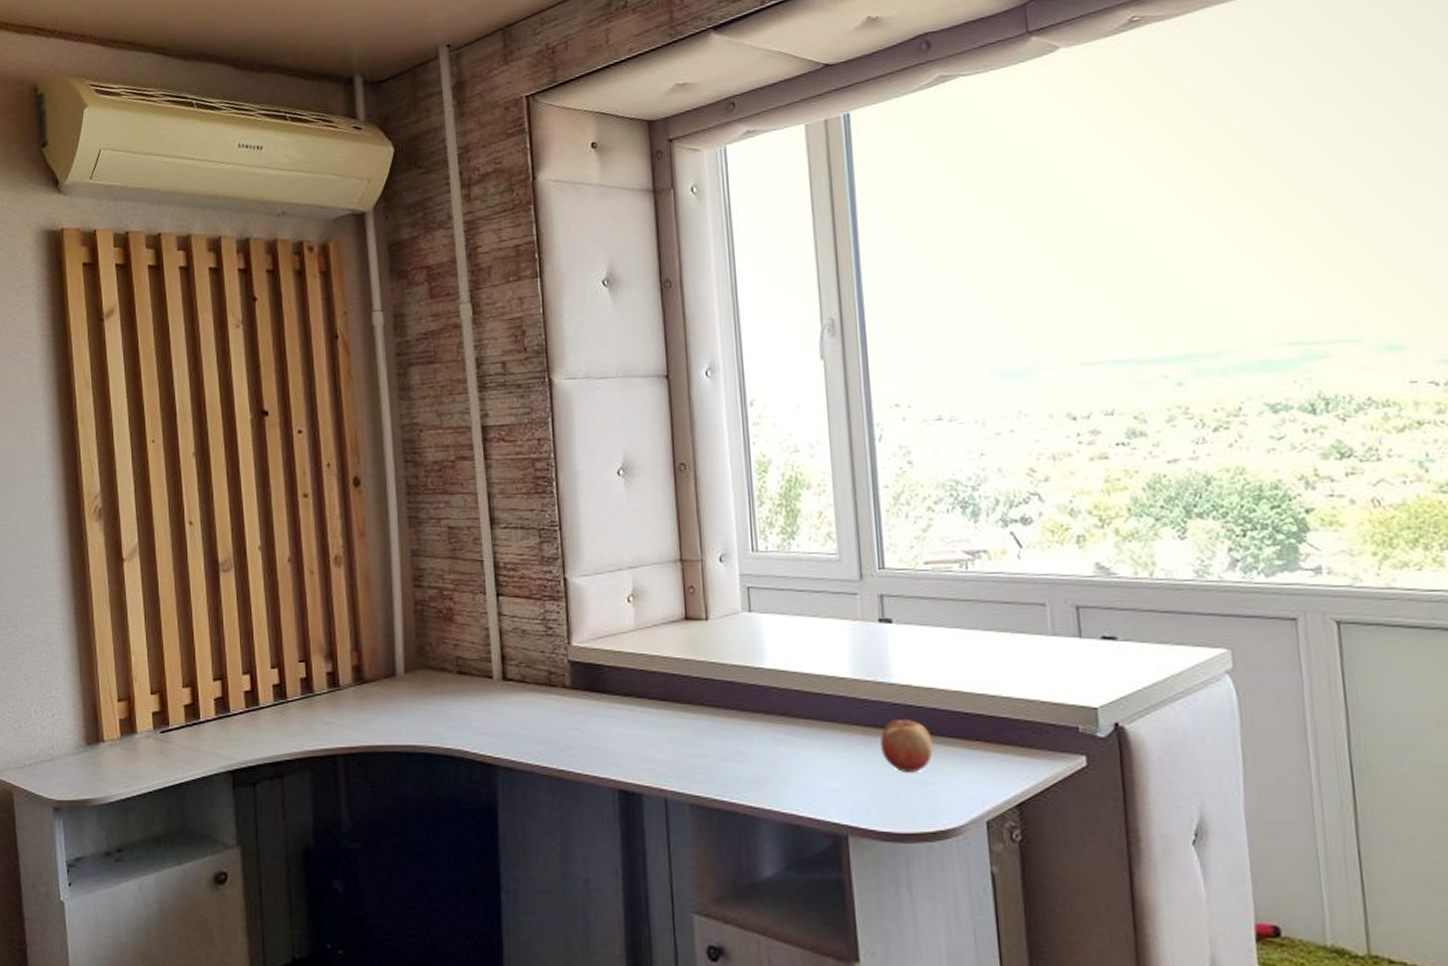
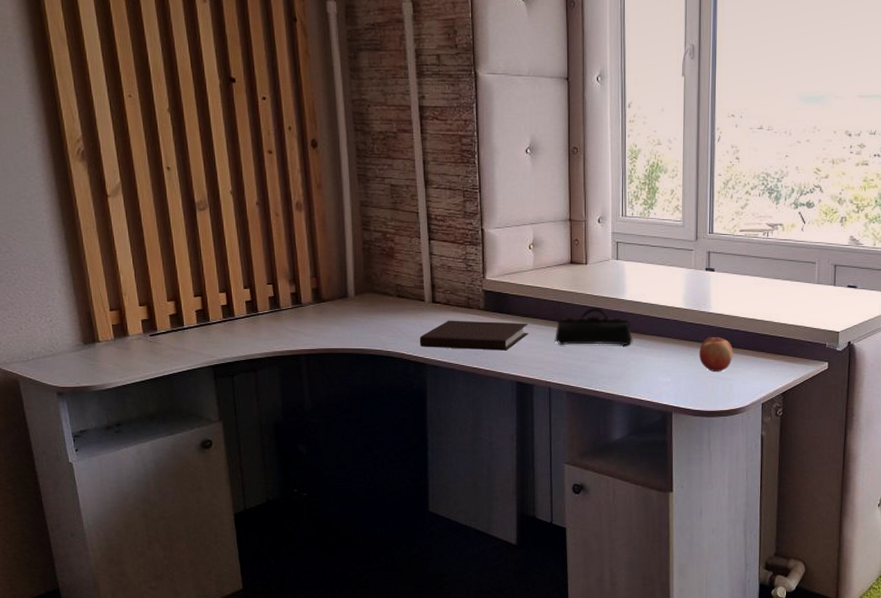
notebook: none [487,703,632,745] -> present [419,320,528,351]
pencil case: none [669,681,781,737] -> present [555,308,633,346]

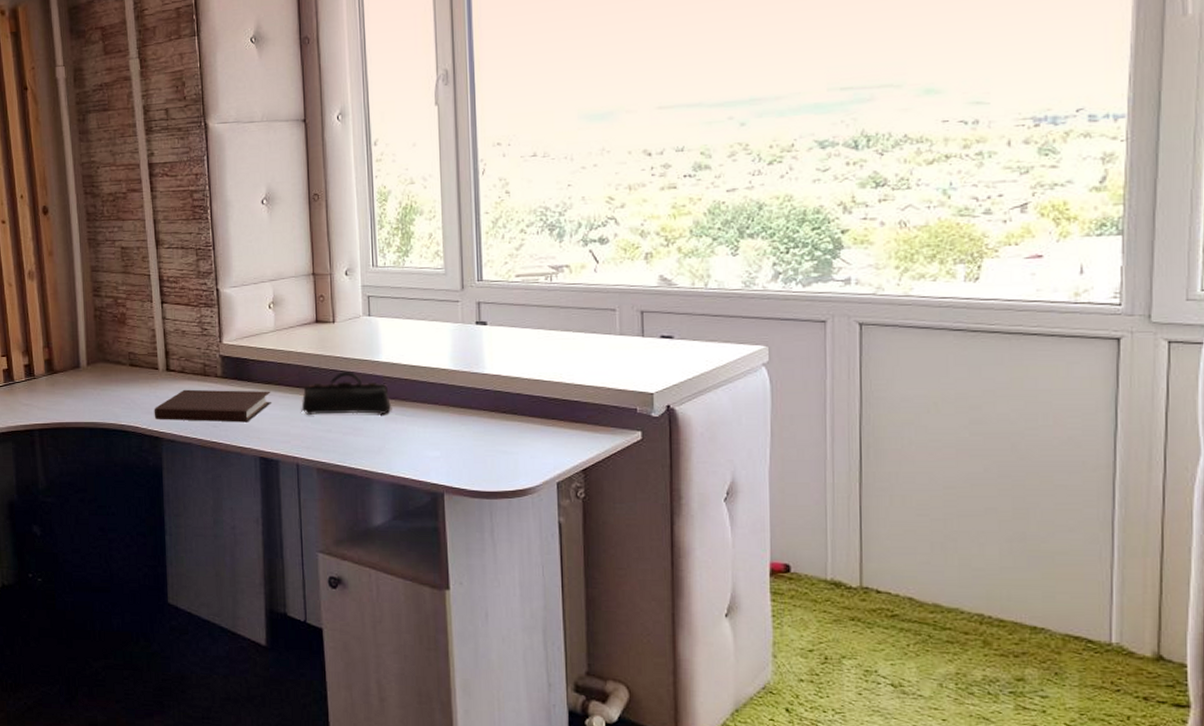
fruit: present [699,337,733,372] -> none [473,403,516,444]

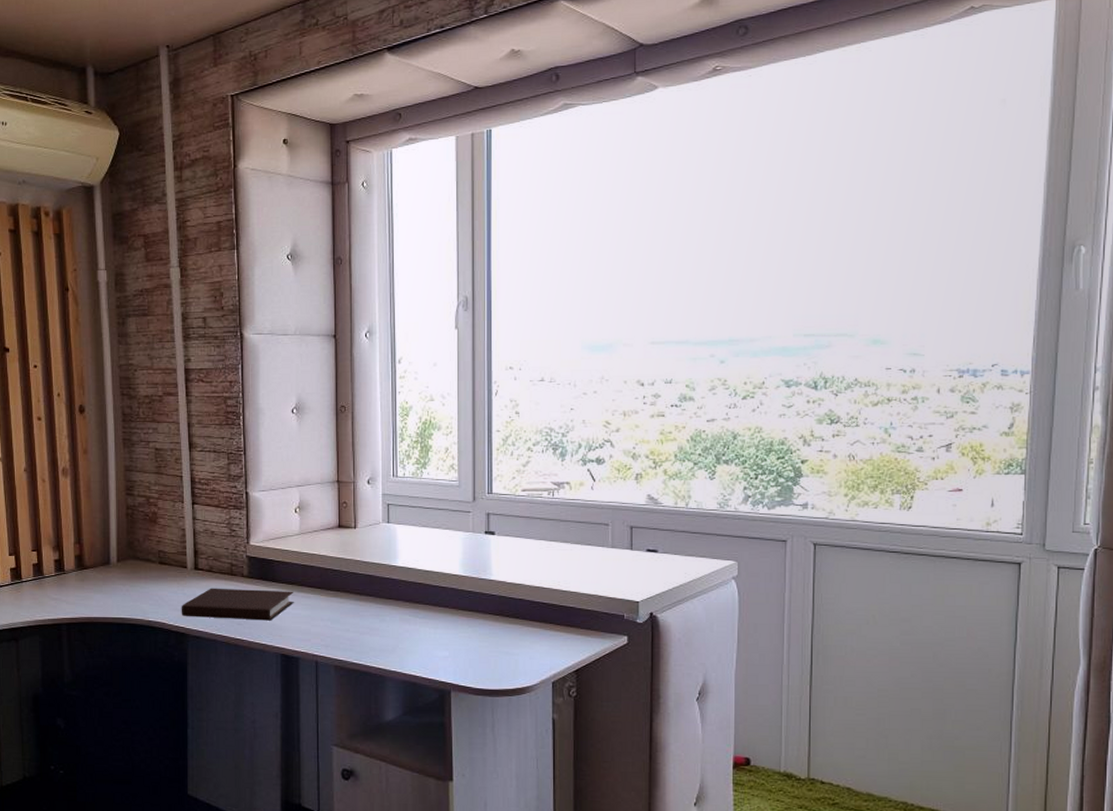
pencil case: present [301,372,392,416] -> none [322,575,406,617]

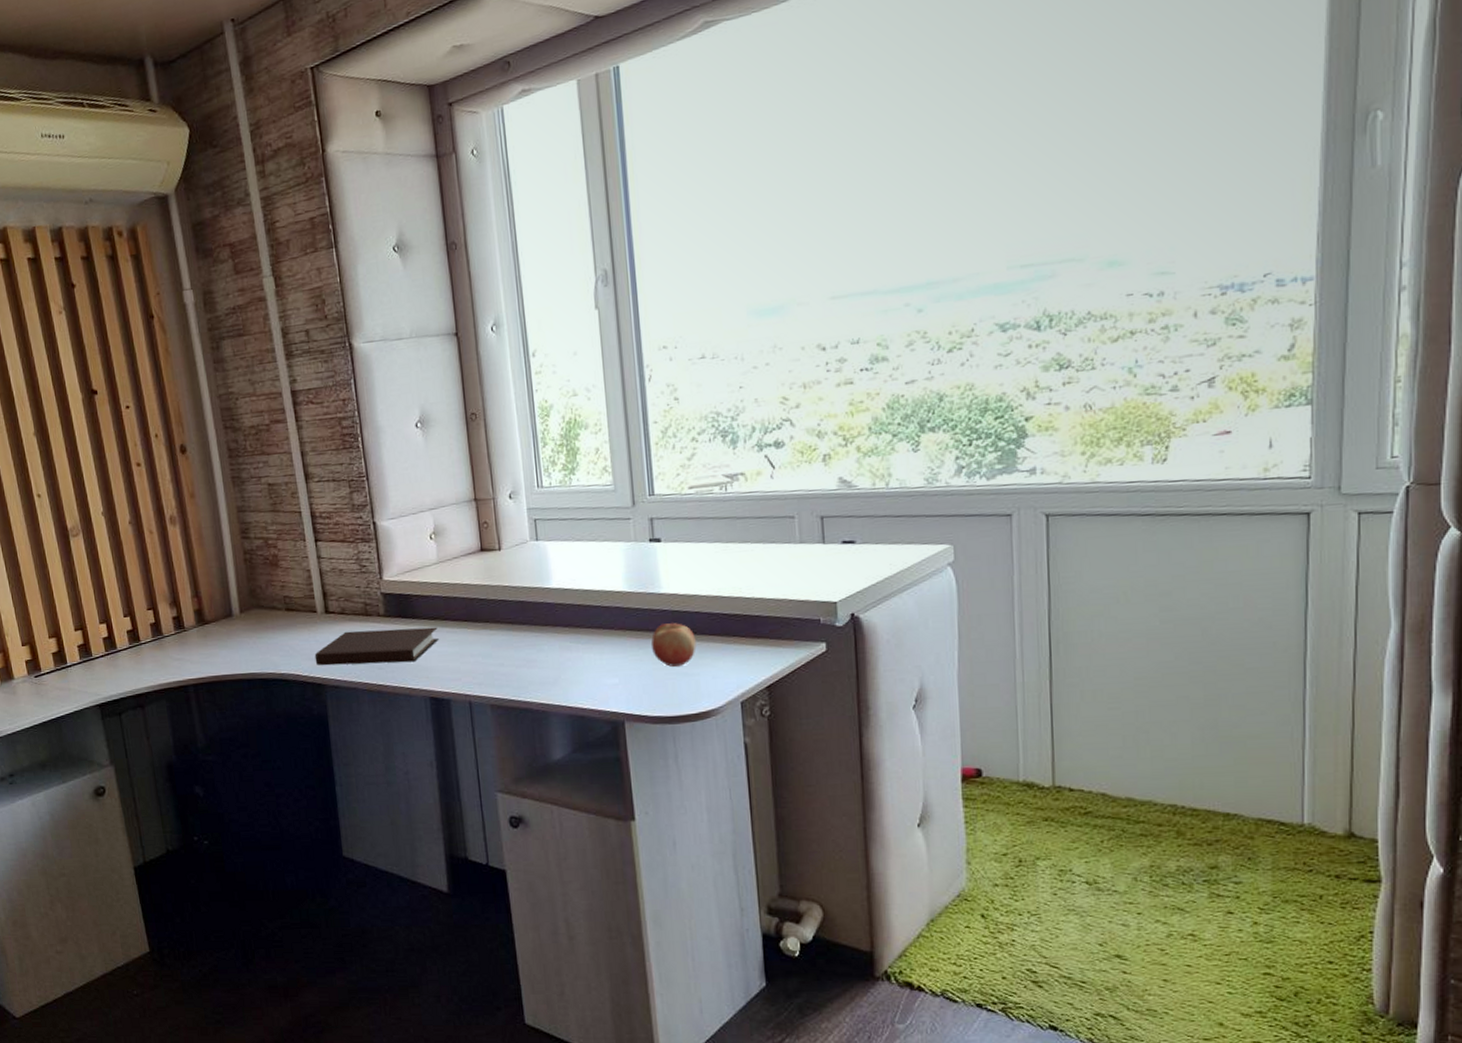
fruit: none [480,607,518,646] -> present [651,623,696,667]

